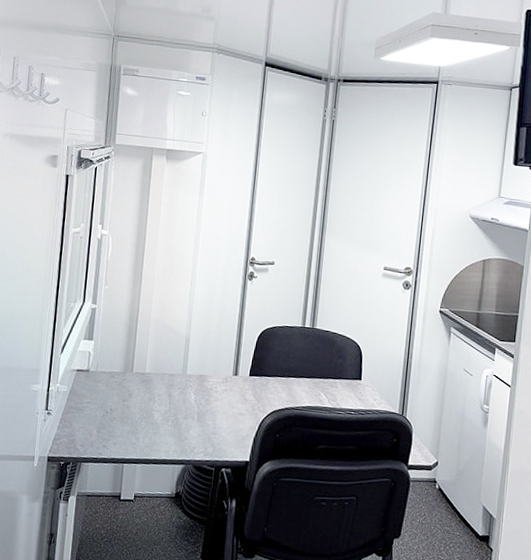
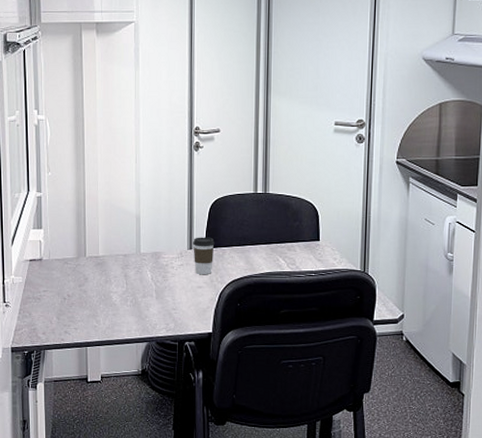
coffee cup: none [238,364,260,402] -> present [193,237,215,274]

